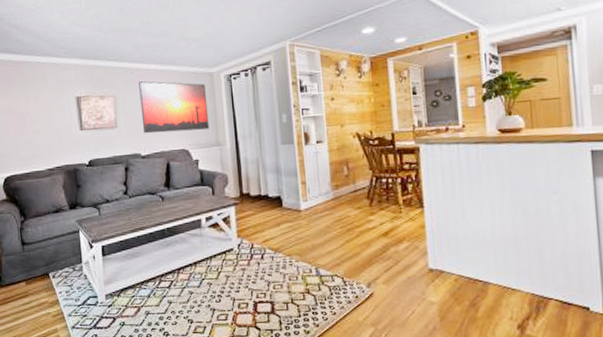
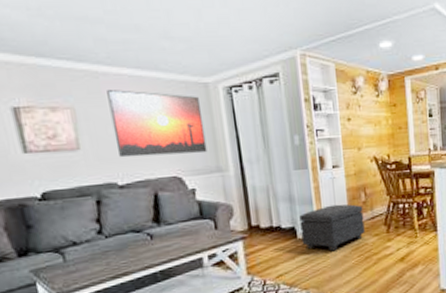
footstool: none [285,176,347,221] -> present [299,204,365,251]

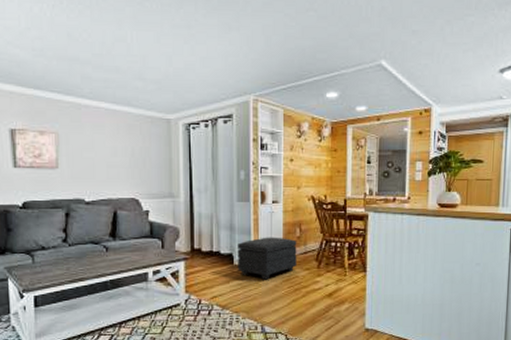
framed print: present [107,88,207,158] -> none [86,119,163,180]

